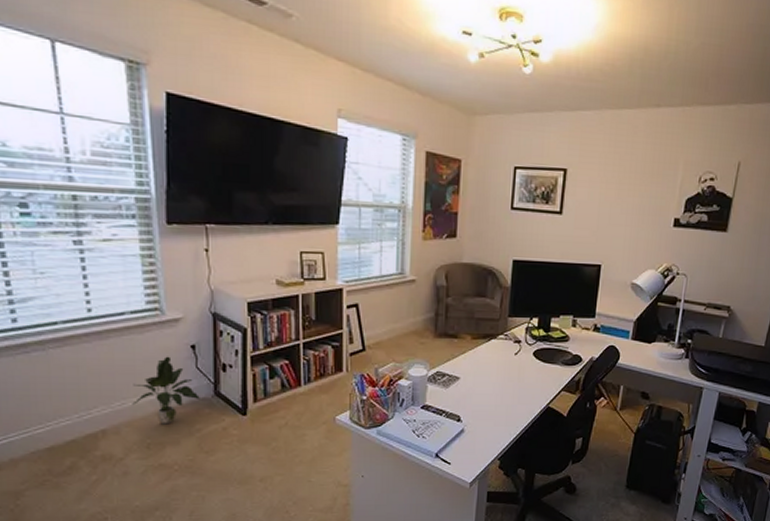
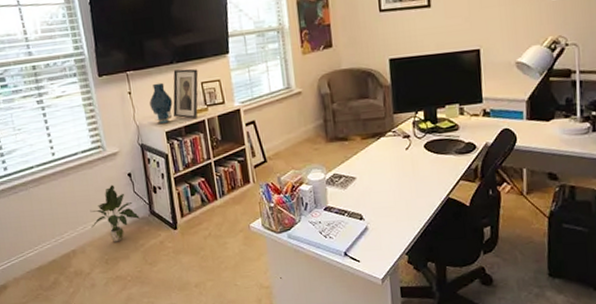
vase: none [230,244,262,293] -> present [149,82,173,124]
picture frame: none [260,232,299,293] -> present [172,68,199,120]

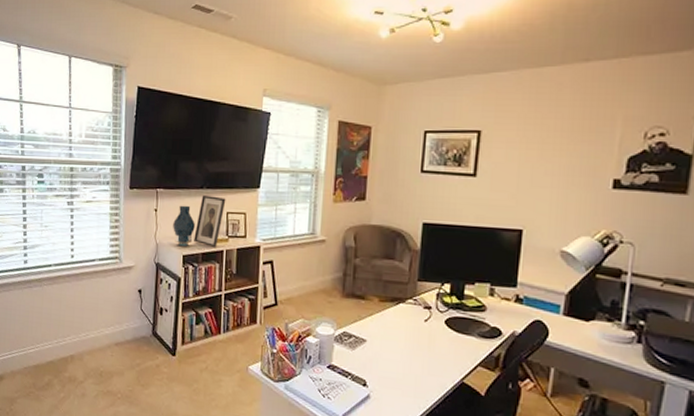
potted plant: present [90,184,140,243] -> none [93,297,141,357]

